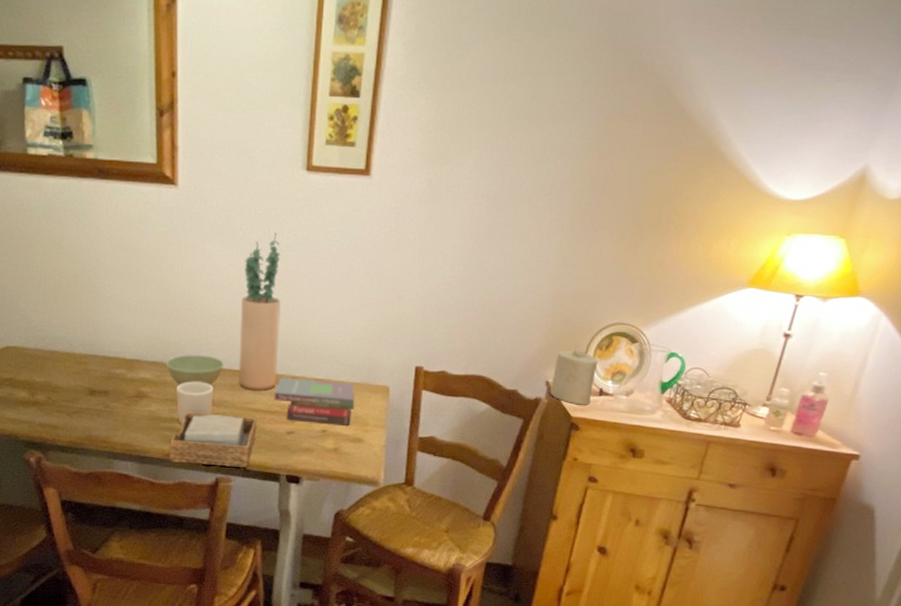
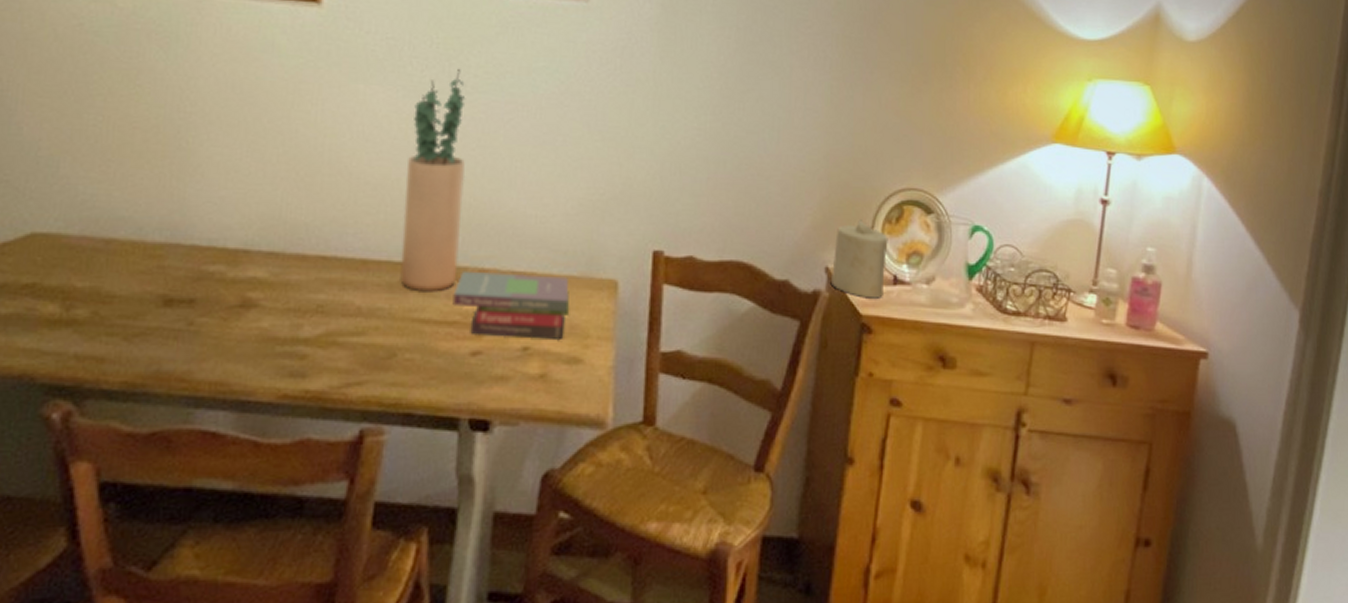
bowl: present [165,355,224,386] -> none [289,241,379,288]
napkin holder: present [169,412,257,468] -> none [287,328,427,412]
mug: present [176,381,214,425] -> none [303,281,362,347]

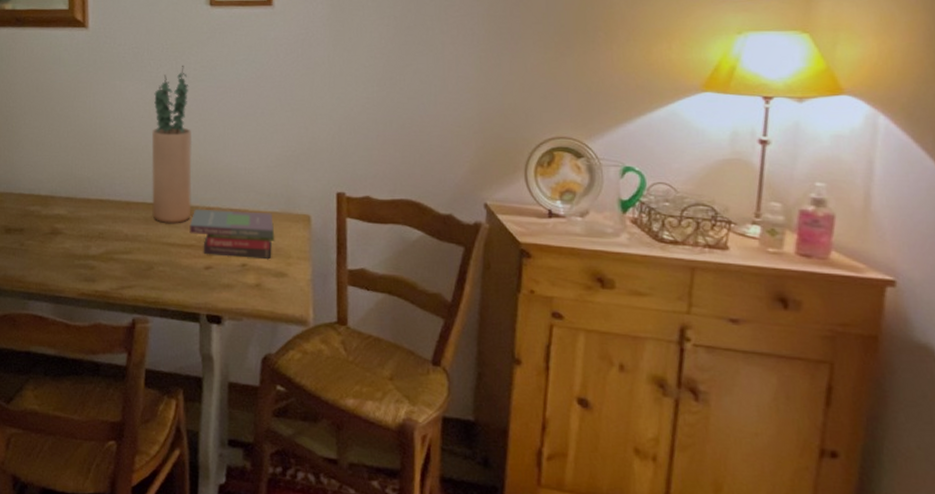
candle: present [832,219,888,298] -> none [490,164,542,229]

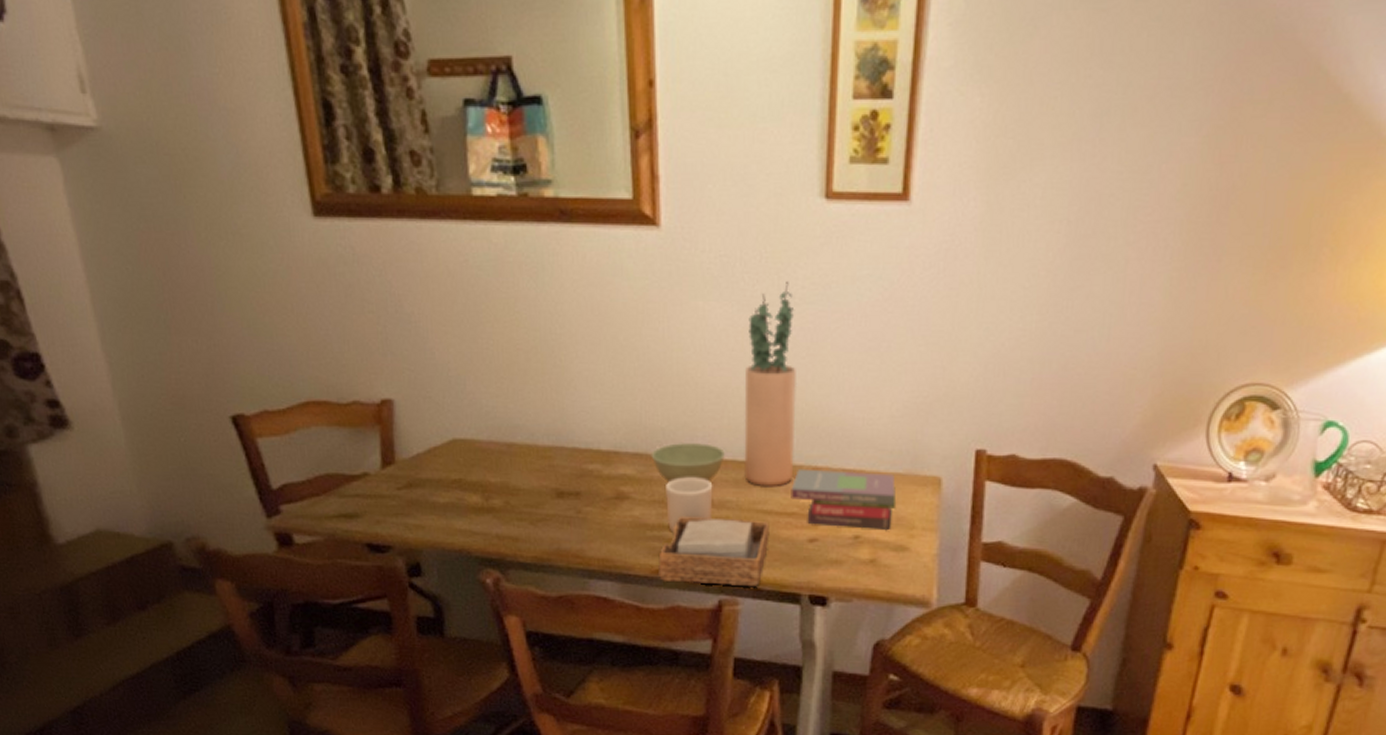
bowl: none [79,189,137,221] -> present [651,443,725,483]
napkin holder: none [84,248,173,308] -> present [658,517,770,588]
mug: none [91,216,128,262] -> present [666,477,713,533]

